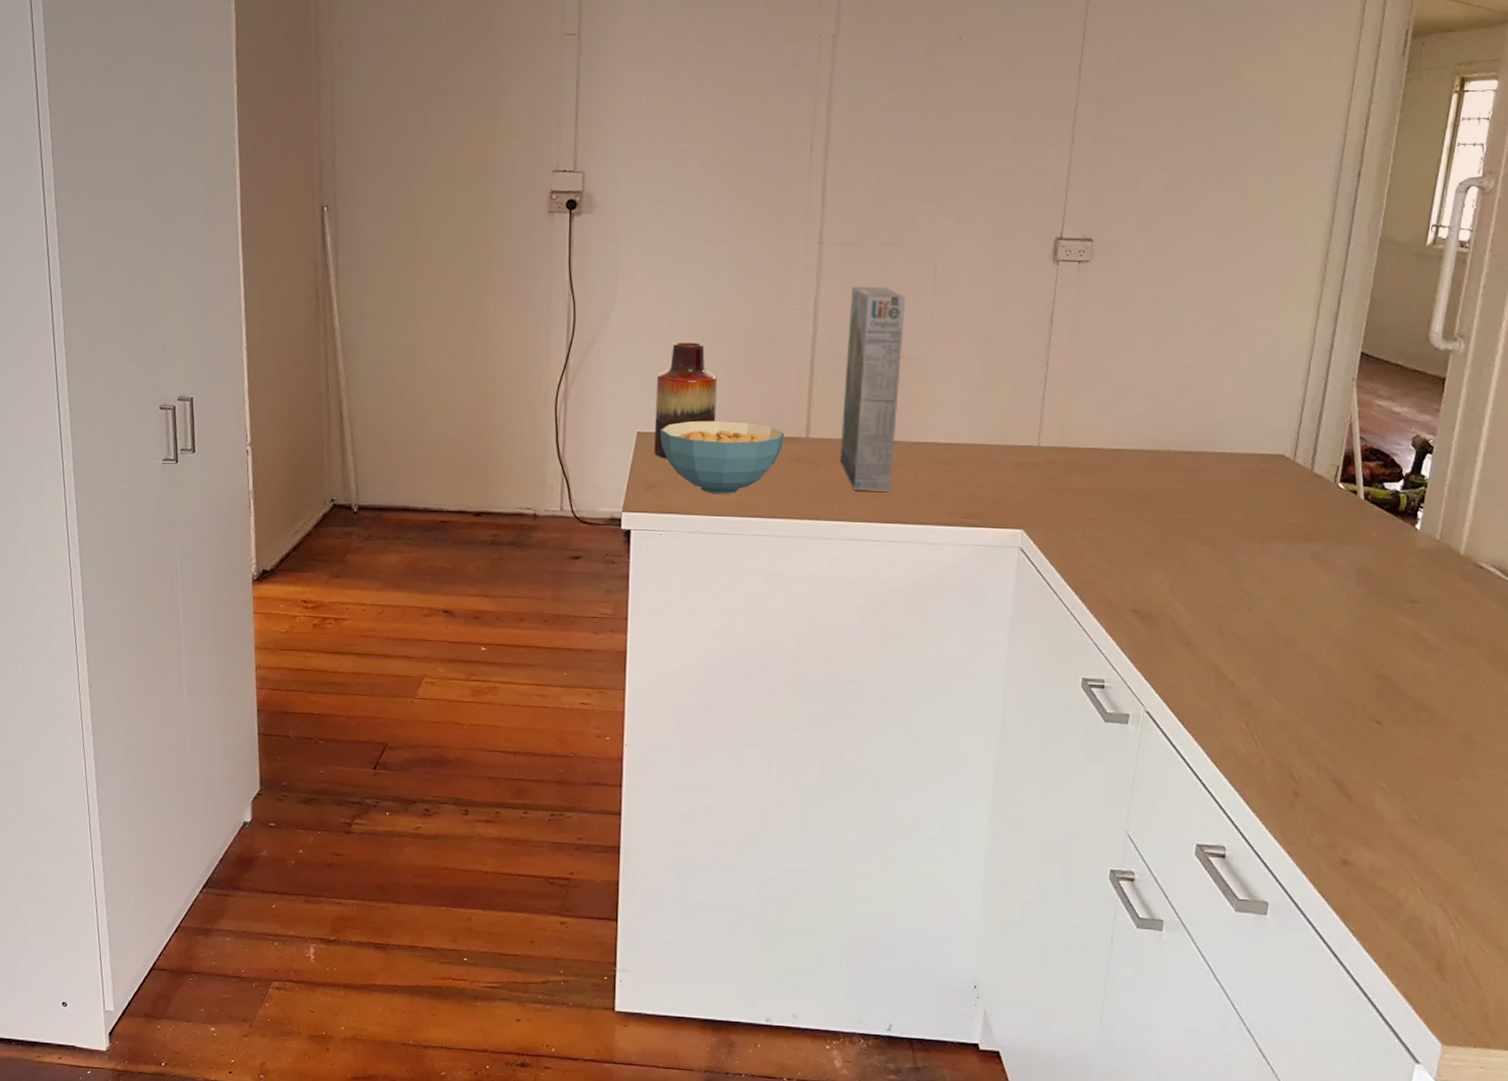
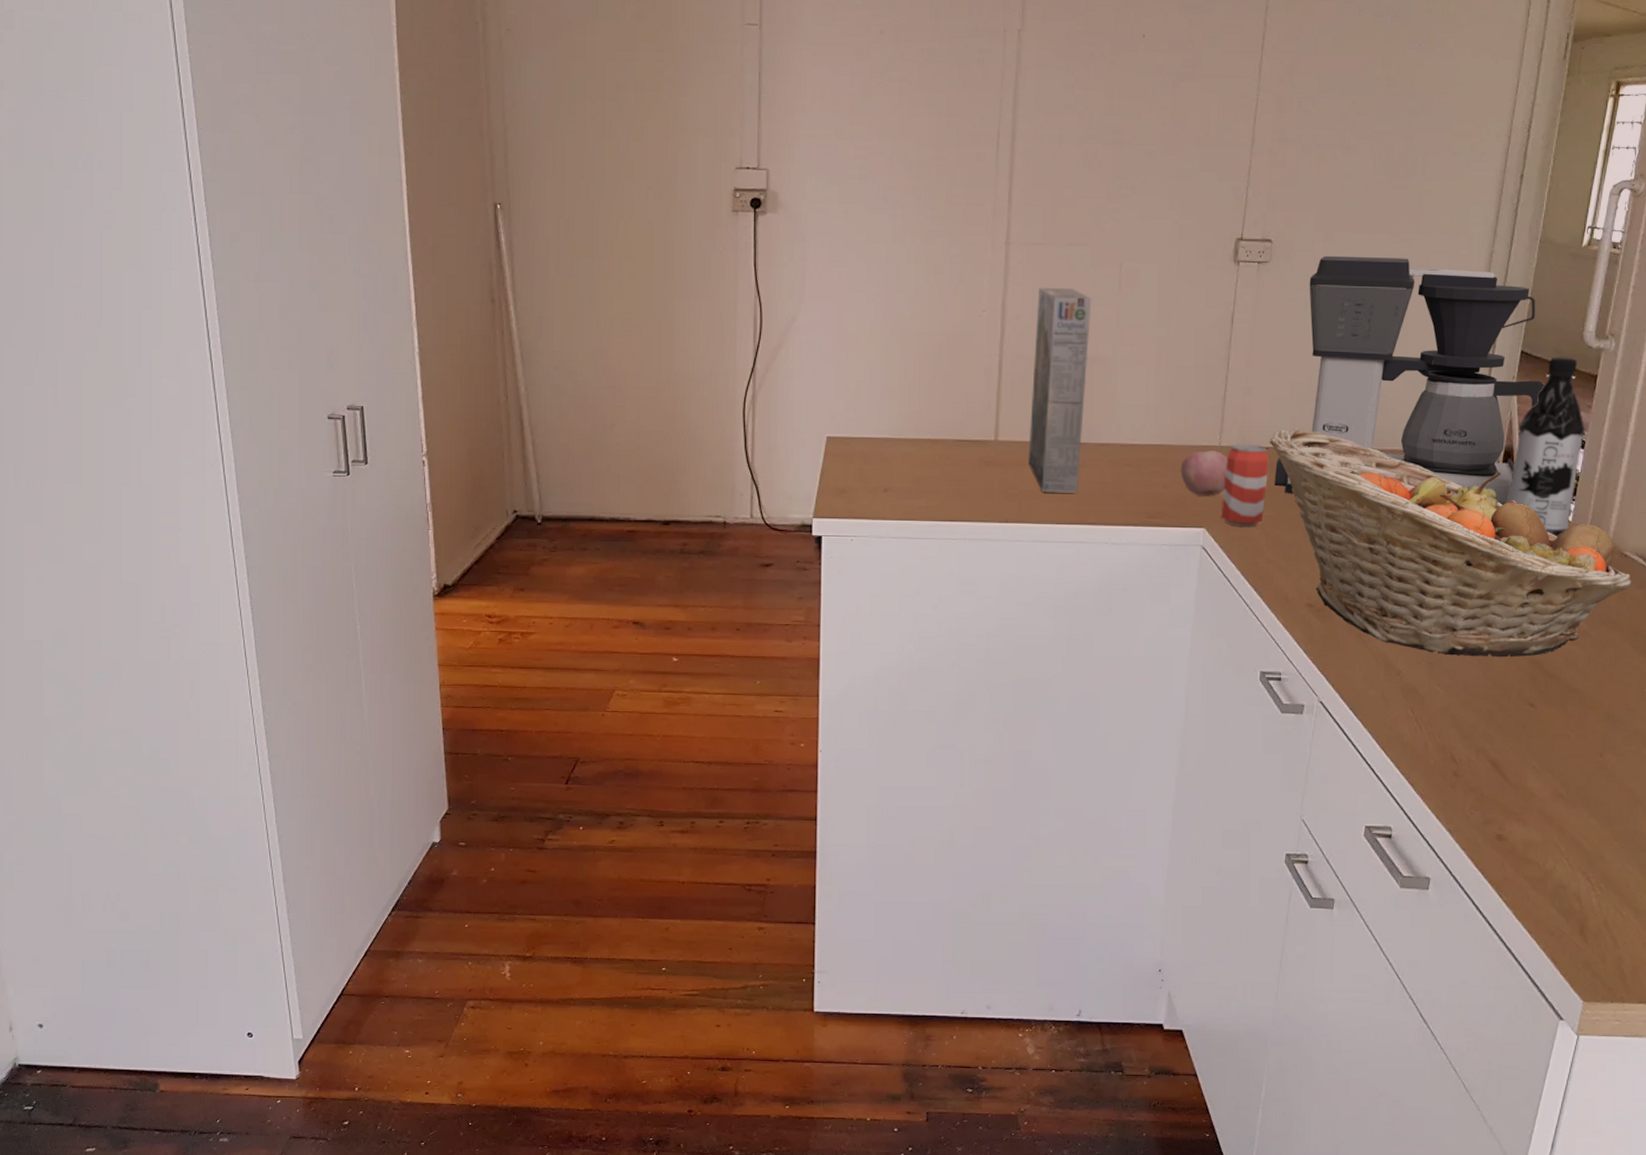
vase: present [654,342,717,458] -> none [844,345,906,463]
cereal bowl: present [660,420,785,495] -> none [849,424,974,499]
apple: none [997,450,1047,497] -> present [1180,450,1228,497]
beverage can: none [1039,443,1091,529] -> present [1220,442,1270,527]
fruit basket: none [1090,428,1489,672] -> present [1269,428,1632,658]
coffee maker: none [1096,254,1388,511] -> present [1274,255,1545,505]
water bottle: none [1347,358,1433,546] -> present [1506,357,1585,537]

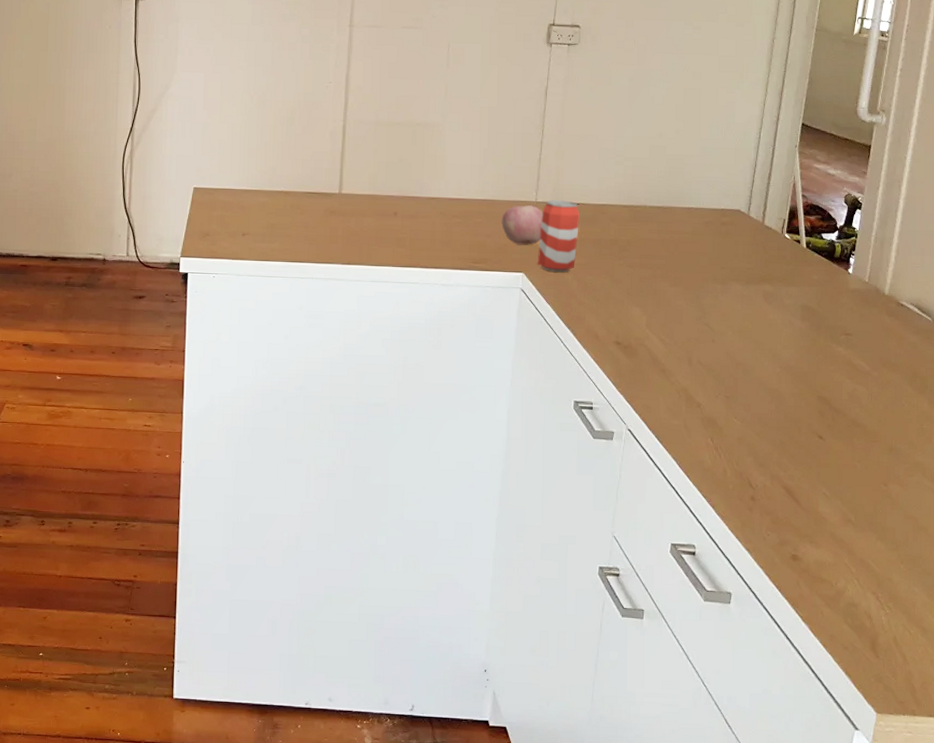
cereal box: present [1028,287,1092,493] -> none [368,63,424,240]
fruit basket: present [1269,428,1632,658] -> none [579,187,909,394]
coffee maker: present [1274,255,1545,505] -> none [584,39,824,258]
water bottle: present [1506,357,1585,537] -> none [793,129,862,287]

